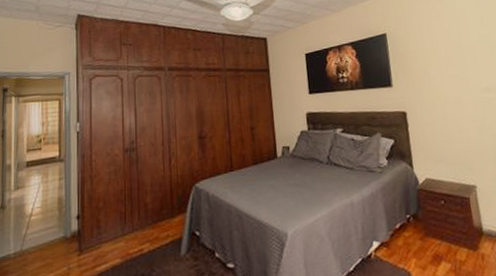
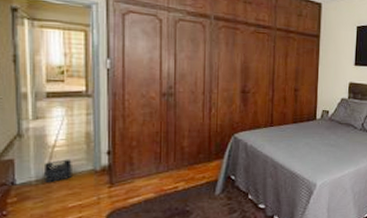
storage bin: none [22,227,46,254] -> present [45,159,72,182]

